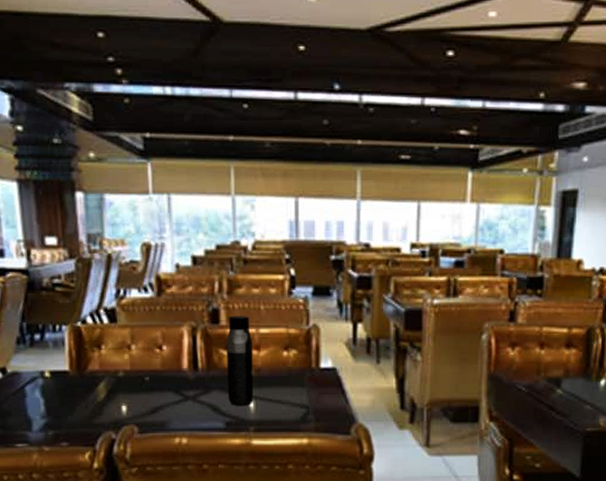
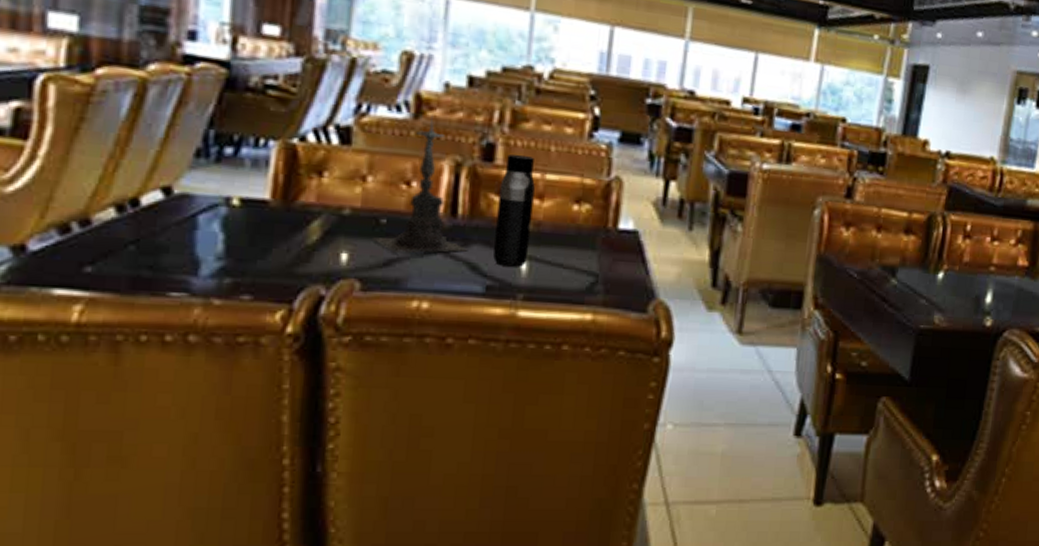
candle holder: none [142,292,210,402] -> present [373,115,468,254]

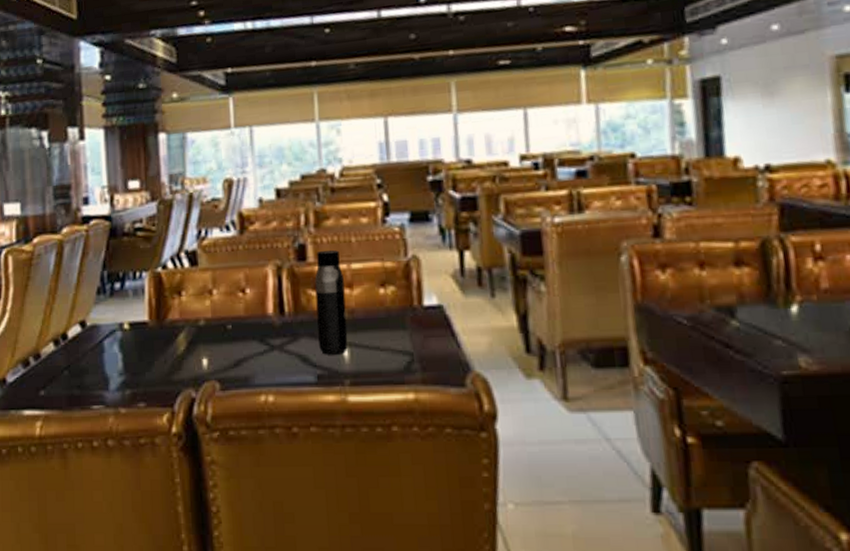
candle holder: present [373,115,468,254] -> none [224,229,298,354]

